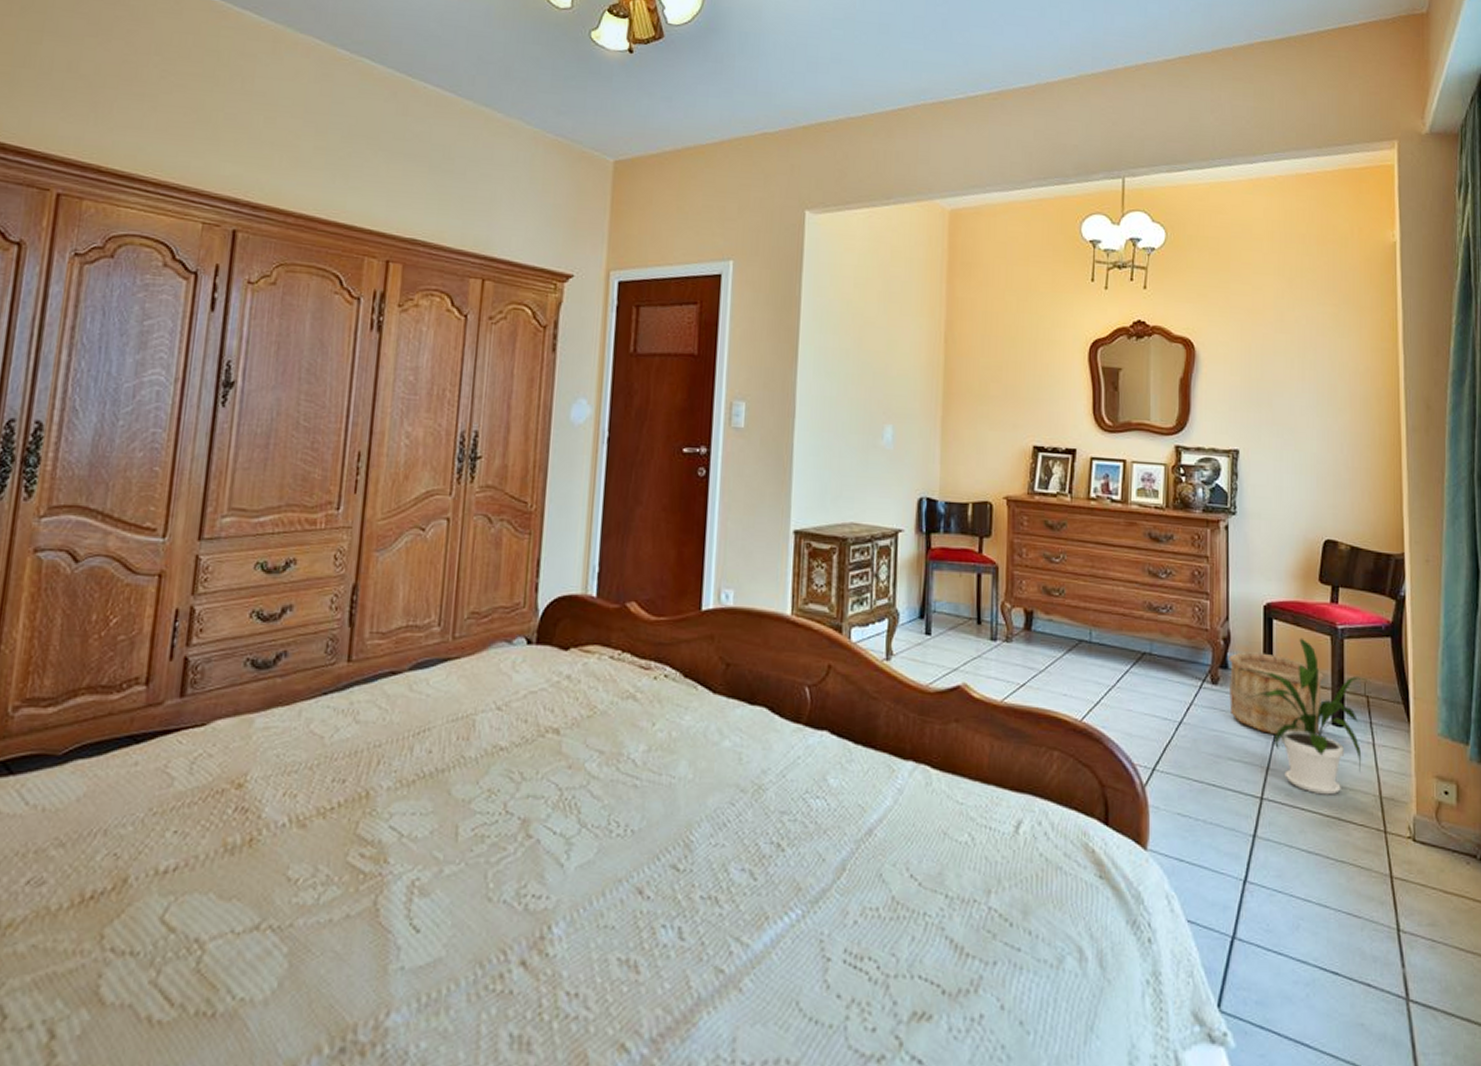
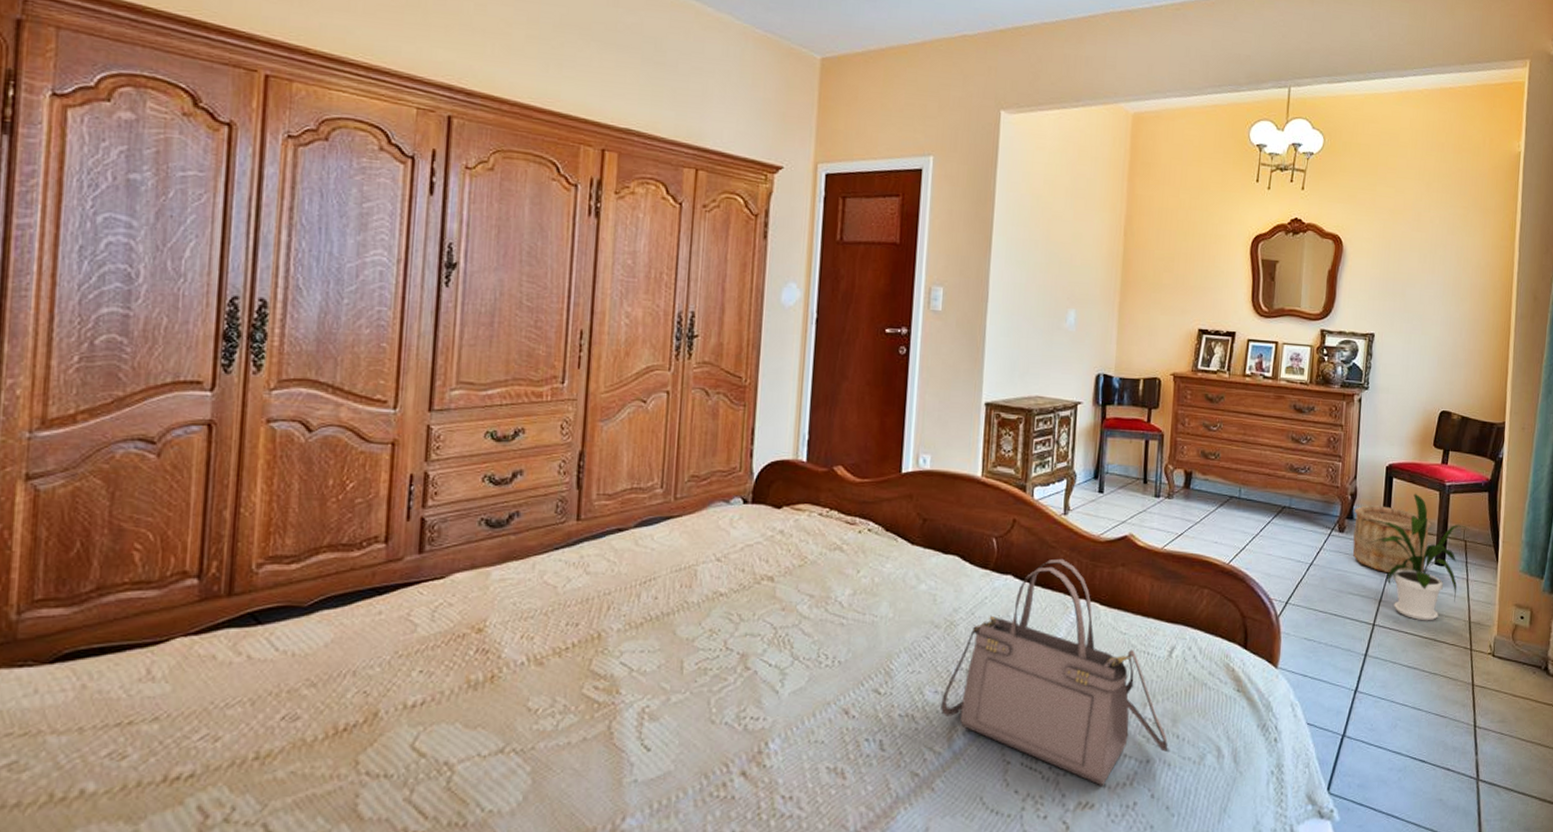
handbag: none [748,712,1019,993] -> present [941,558,1168,786]

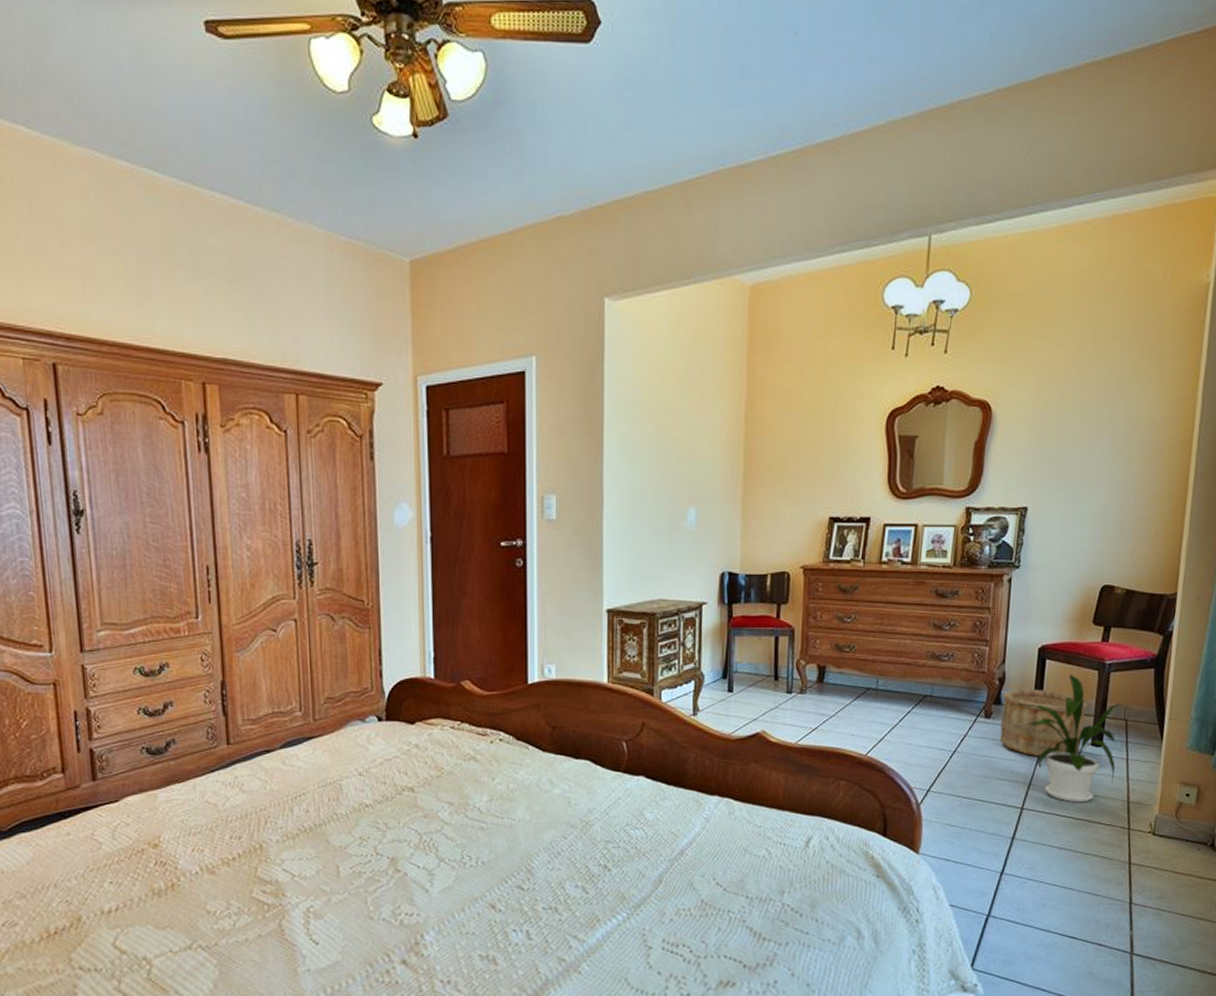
handbag: present [941,558,1168,786] -> none [582,758,807,967]

